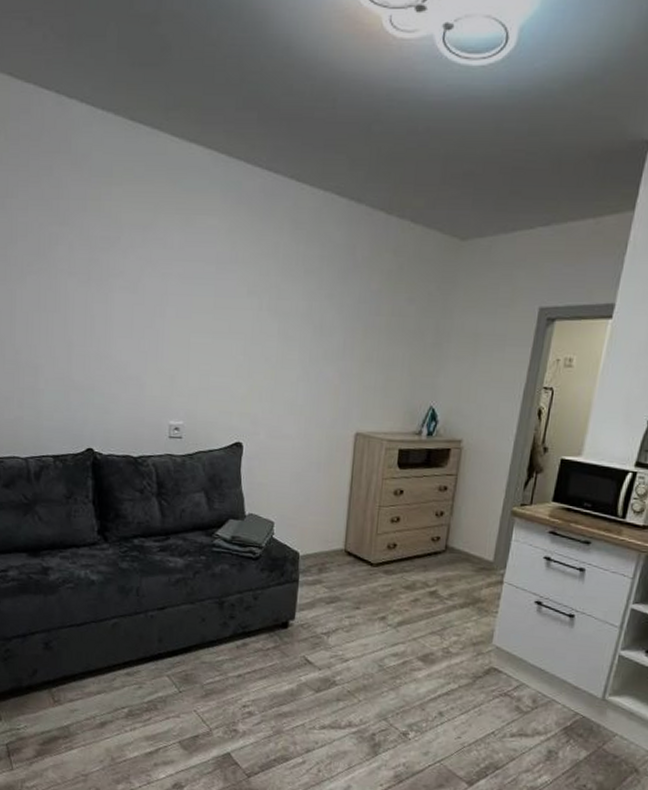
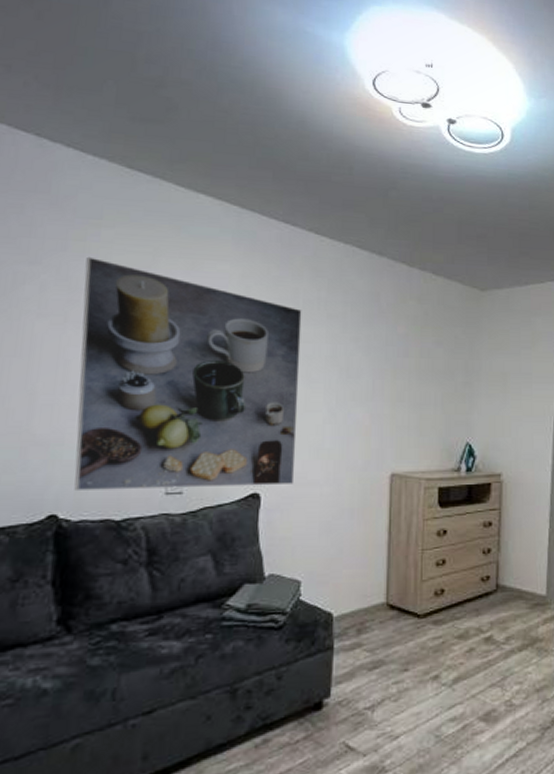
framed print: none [101,216,282,437] -> present [74,256,302,492]

